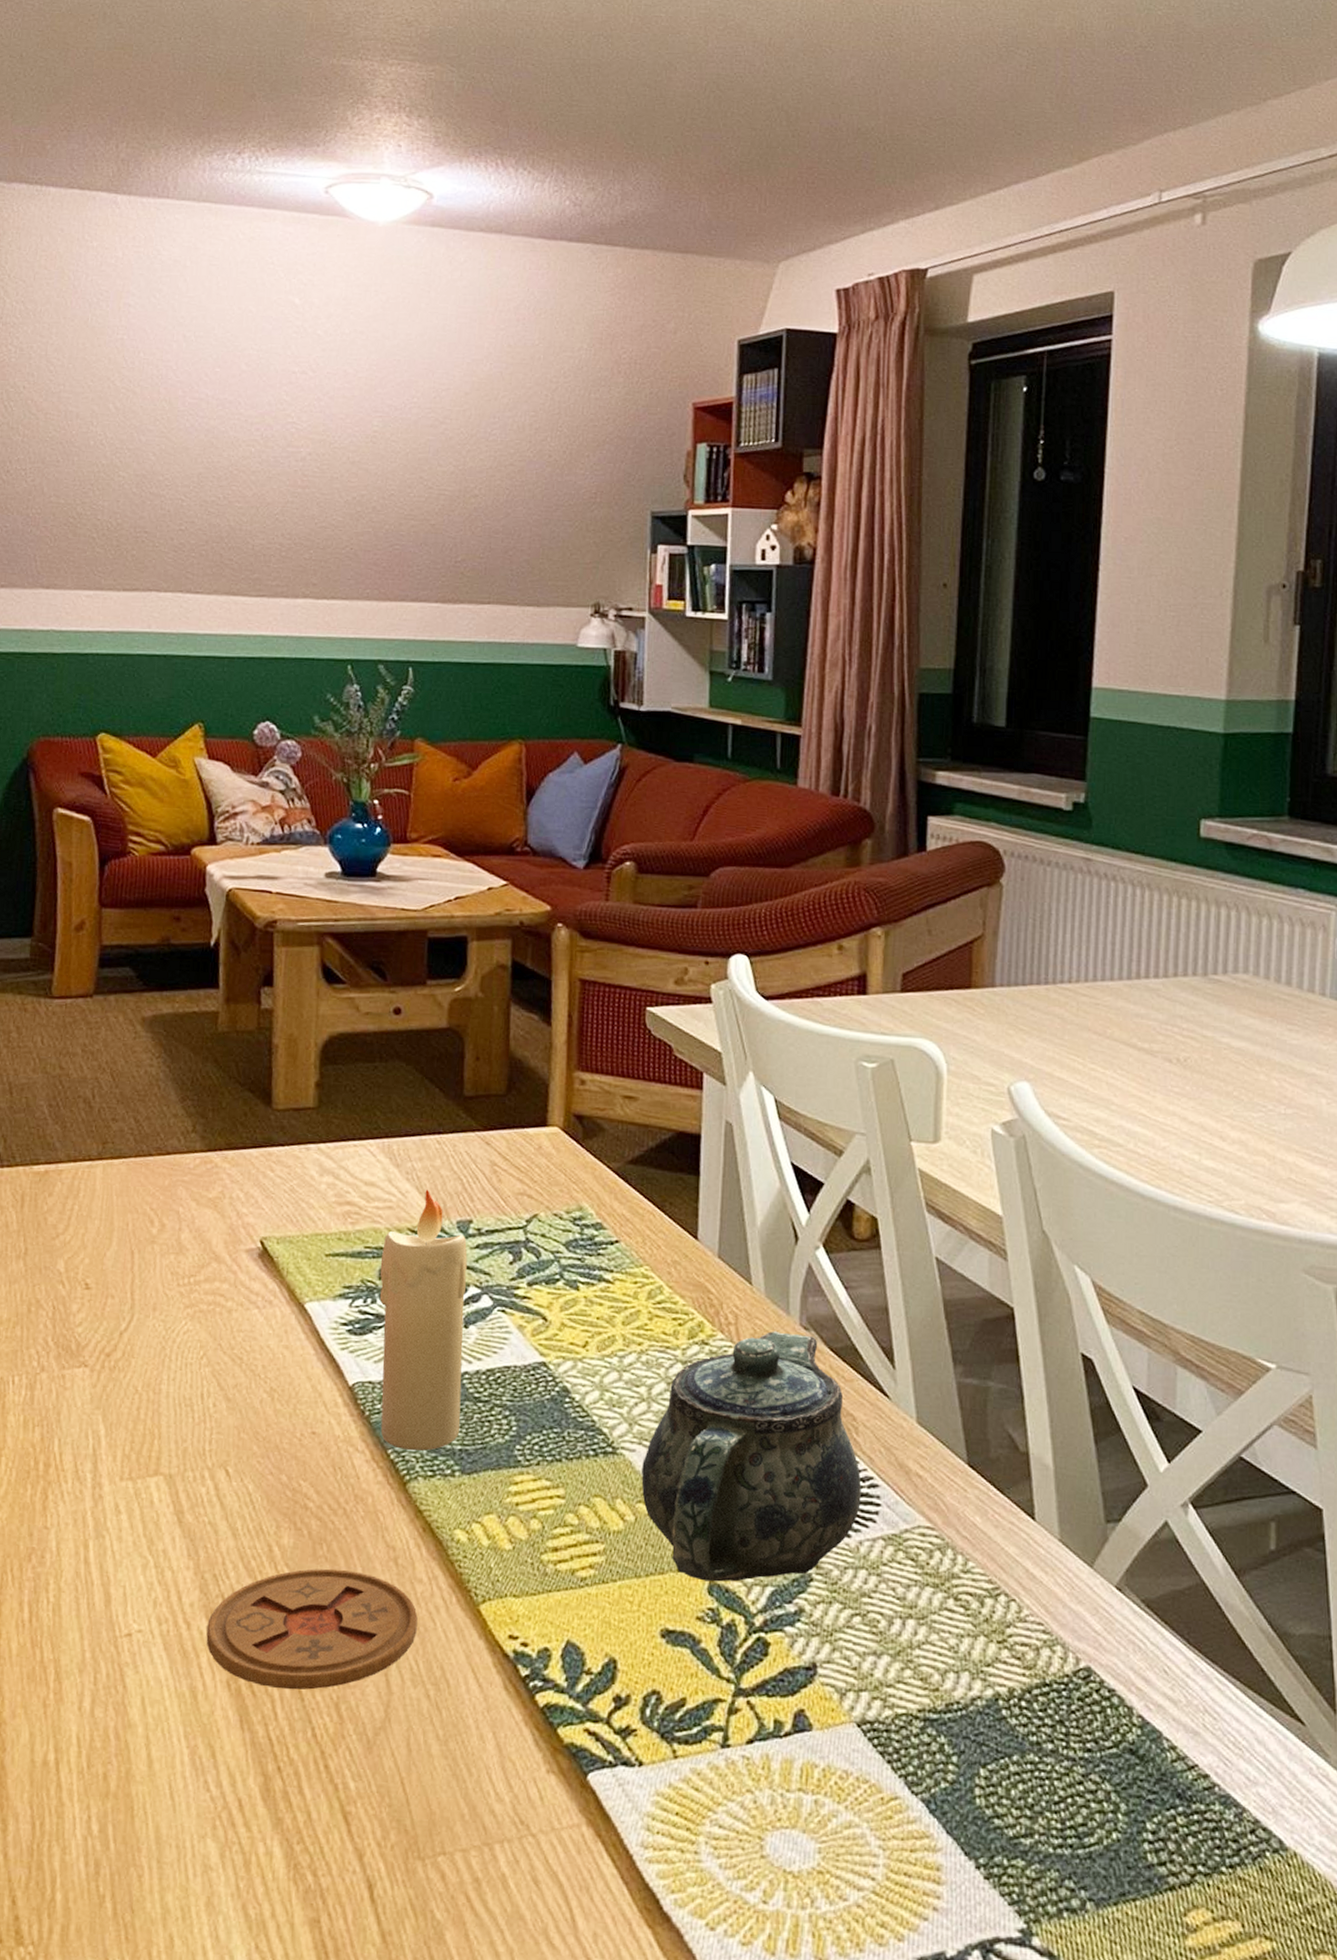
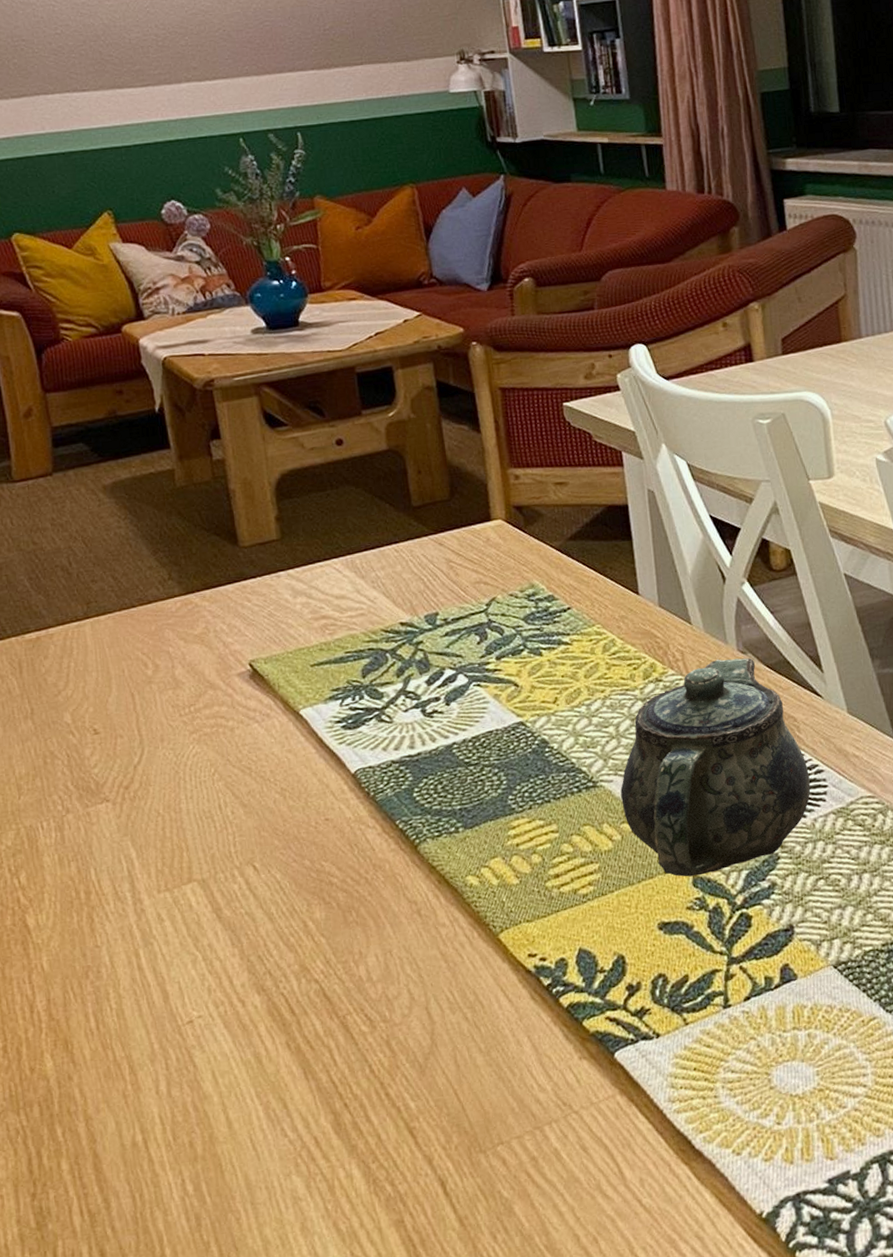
coaster: present [206,1568,418,1690] -> none [260,928,448,1040]
candle: present [379,1189,468,1451] -> none [361,592,457,818]

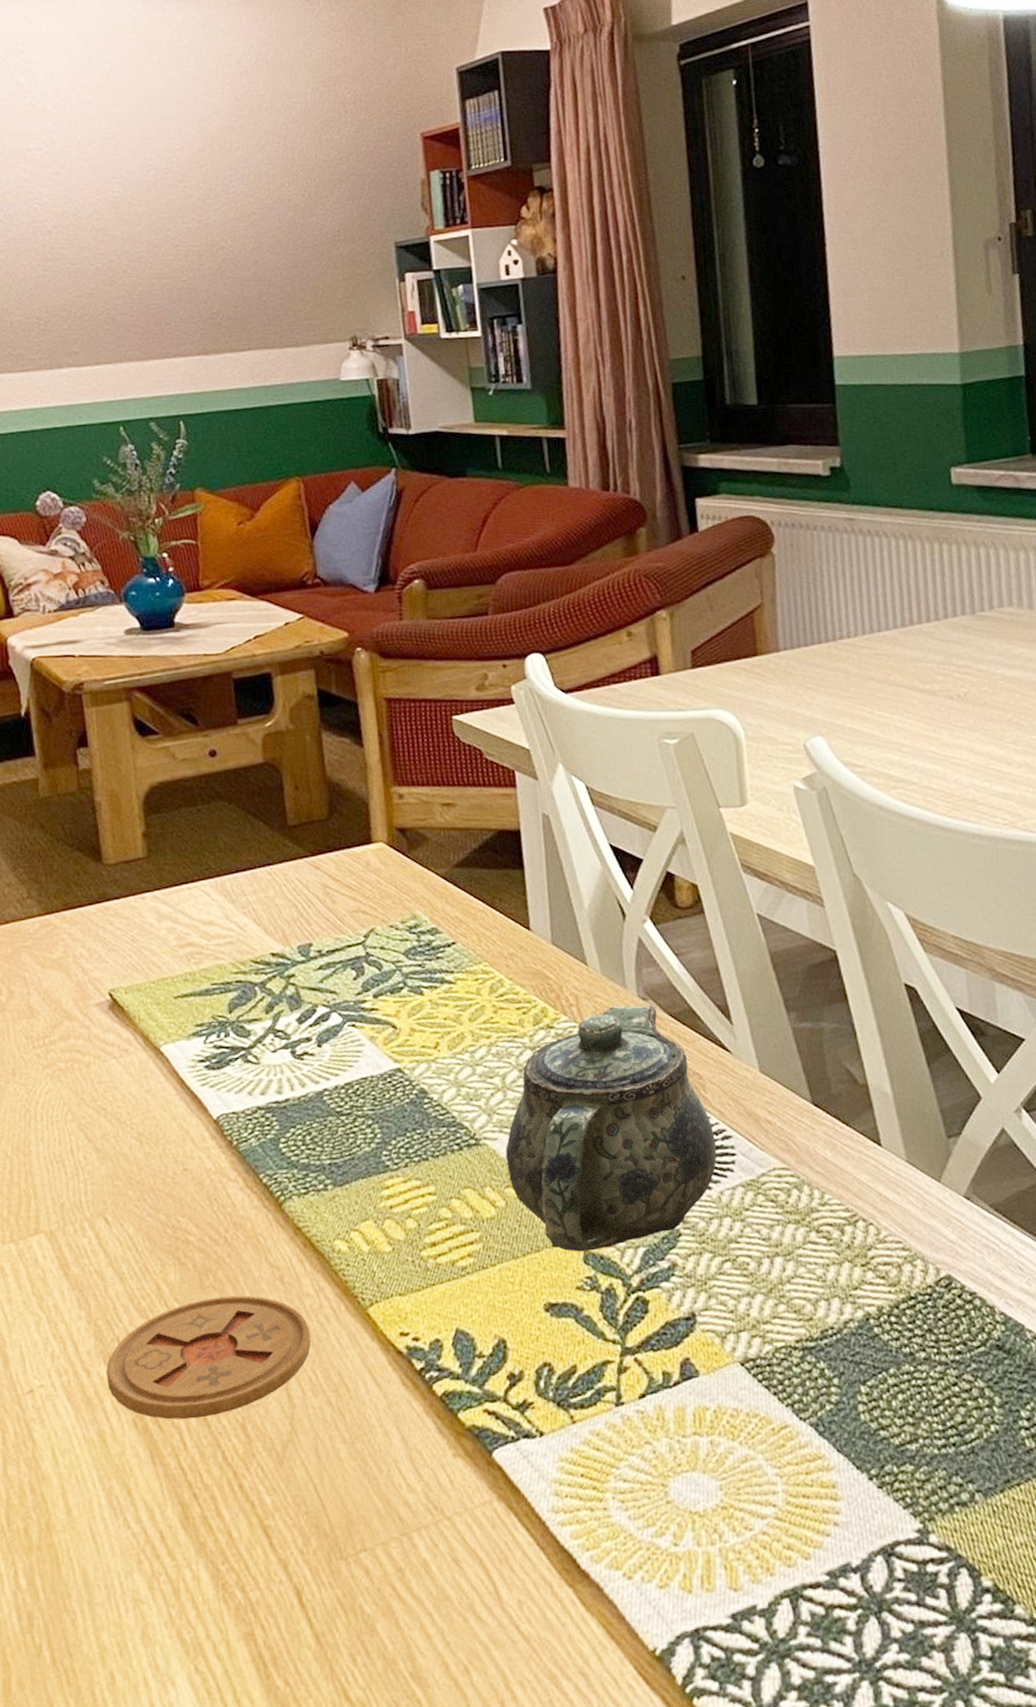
coaster: none [260,928,448,1040] -> present [106,1295,311,1420]

